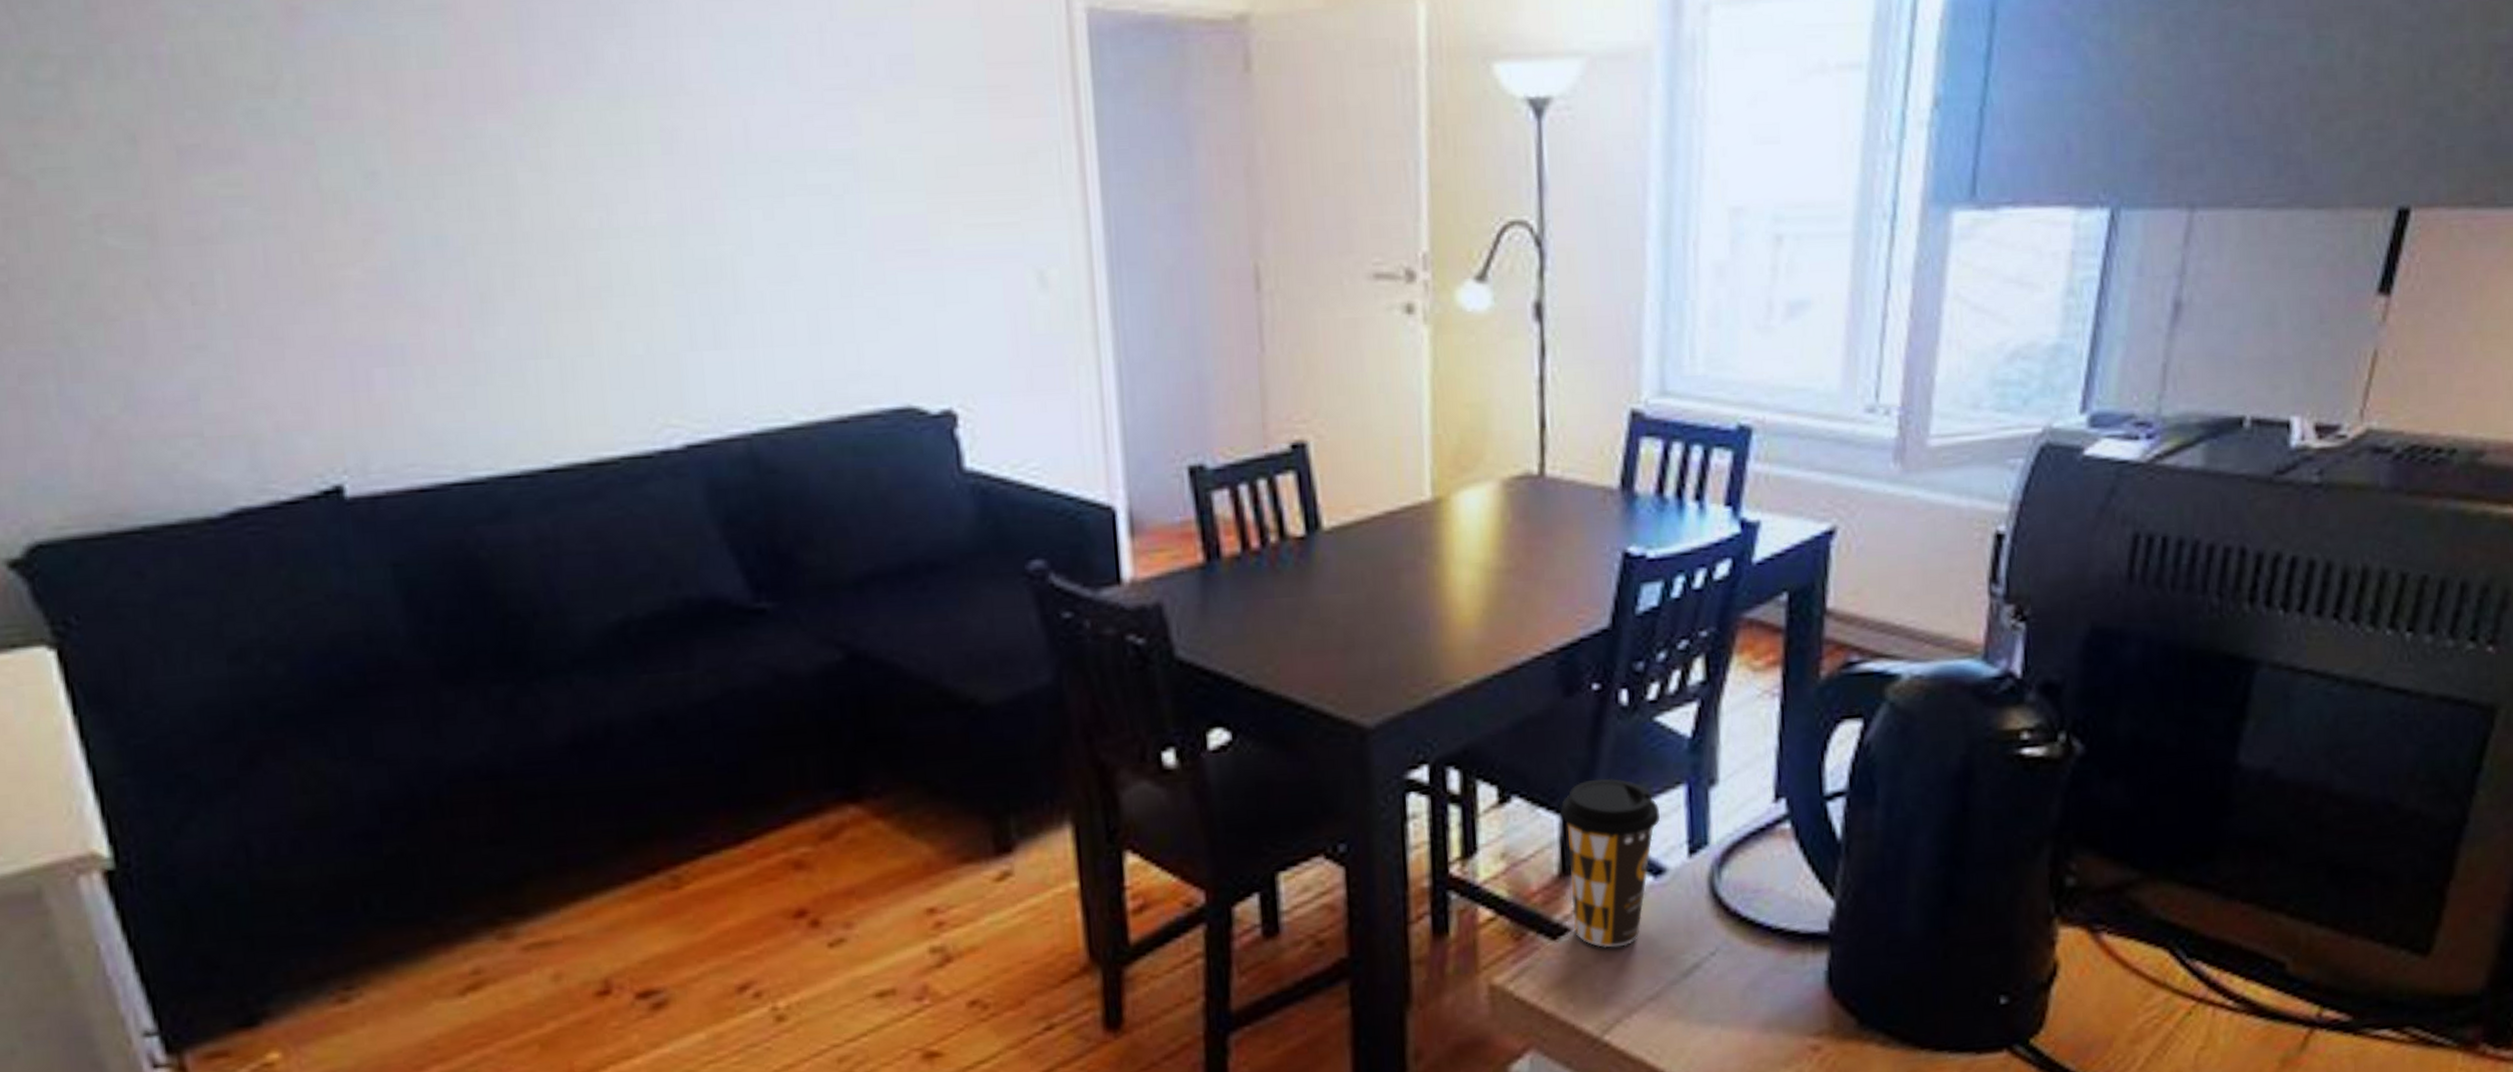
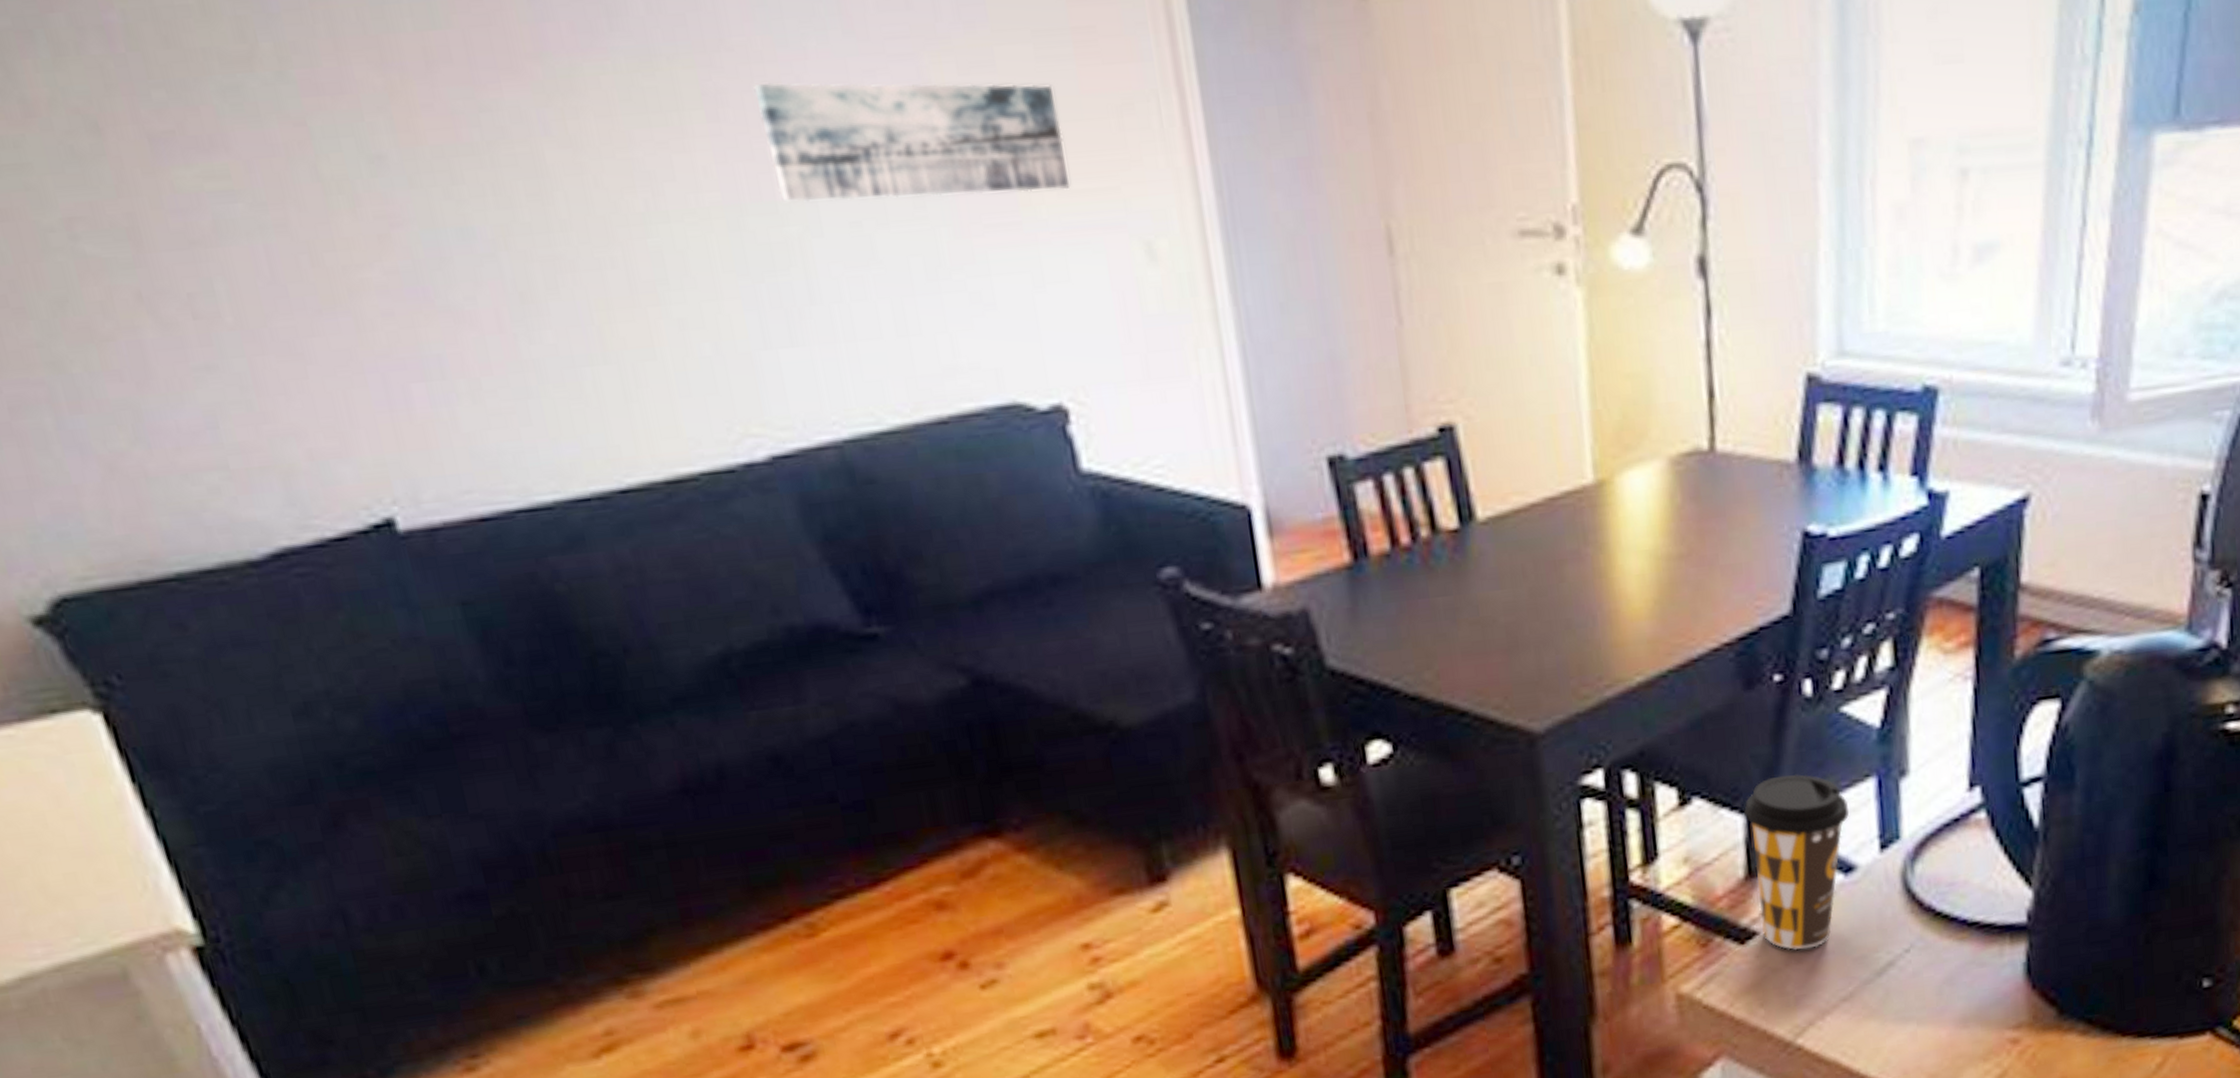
wall art: none [706,123,976,225] -> present [753,82,1070,202]

